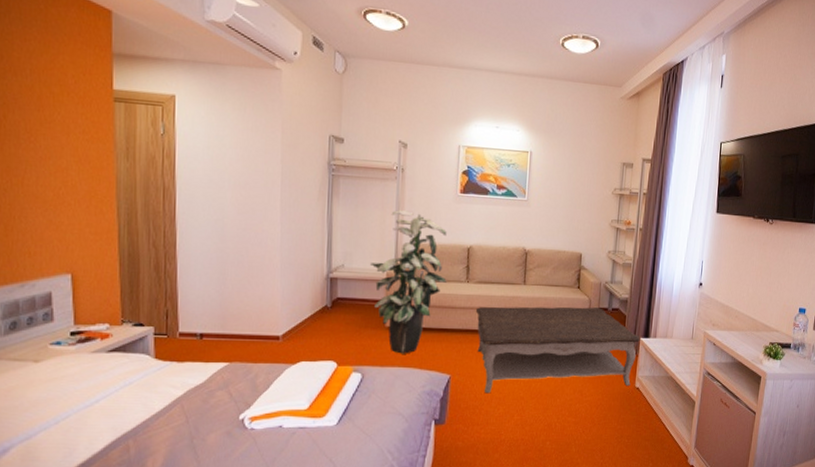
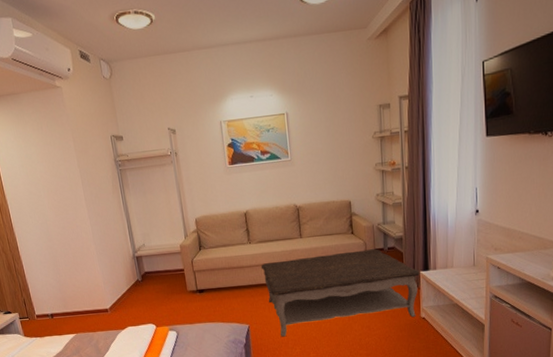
indoor plant: present [371,210,447,354] -> none [165,189,232,312]

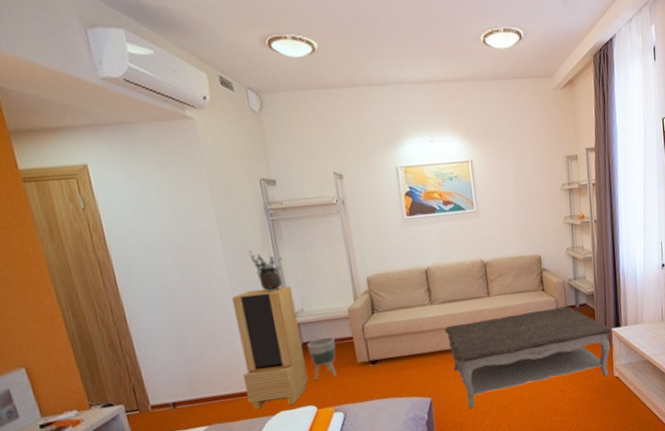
storage cabinet: none [91,224,149,324] -> present [231,285,309,410]
potted plant: none [103,195,129,230] -> present [249,250,283,292]
planter: none [148,268,171,304] -> present [307,336,337,381]

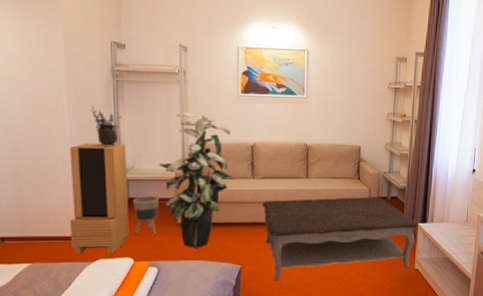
indoor plant: none [330,243,410,387] -> present [159,112,233,248]

